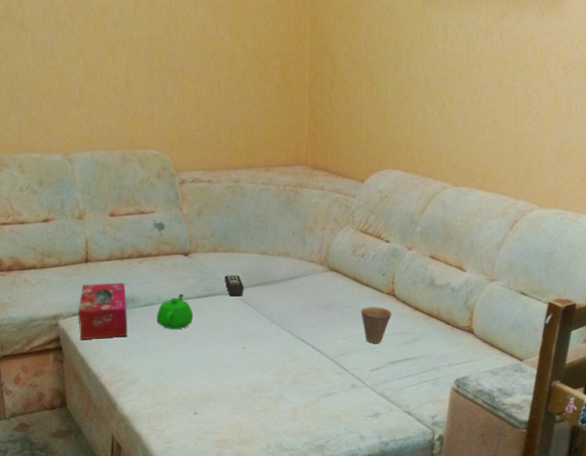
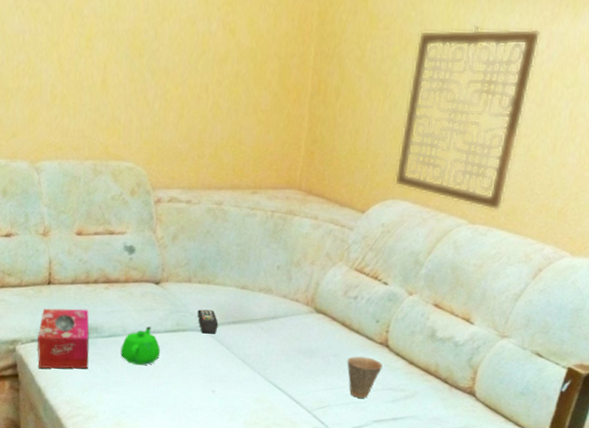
wall art: none [387,24,494,174] -> present [395,26,541,211]

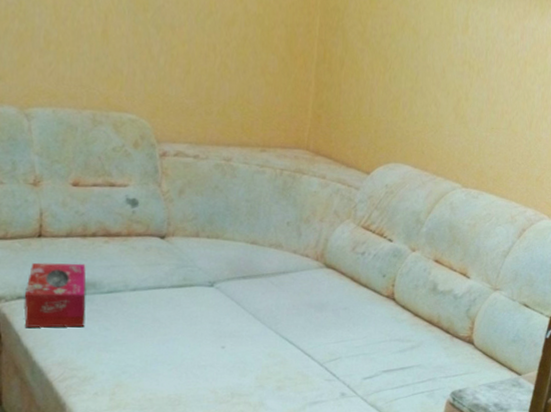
teapot: present [121,327,161,365] -> none [122,282,167,322]
remote control: present [197,309,218,334] -> none [205,264,228,289]
cup: present [347,356,383,398] -> none [356,310,390,349]
wall art: present [395,26,541,211] -> none [397,13,516,177]

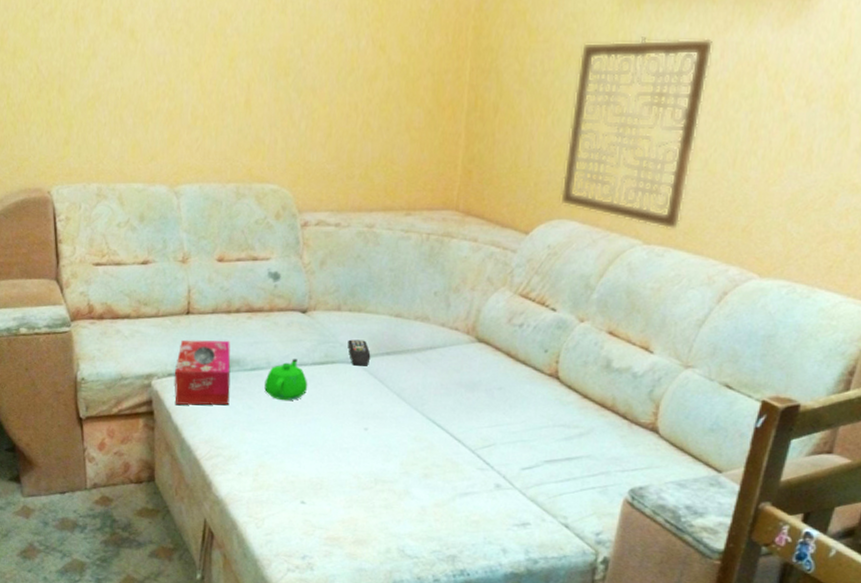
teapot: none [122,282,167,322] -> present [264,359,308,401]
remote control: none [205,264,228,289] -> present [348,339,371,366]
wall art: none [397,13,516,177] -> present [561,36,714,230]

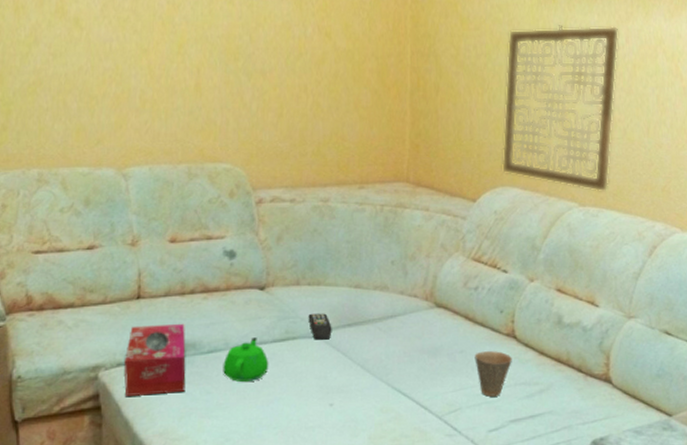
cup: none [513,390,553,436] -> present [474,351,512,397]

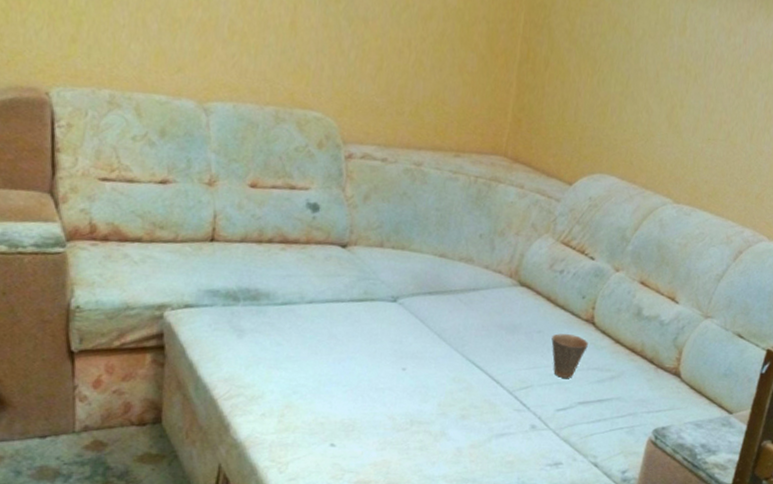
tissue box: present [124,323,186,396] -> none [191,268,260,341]
teapot: present [223,338,269,383] -> none [296,294,345,338]
remote control: present [308,313,332,340] -> none [389,277,413,305]
wall art: present [502,25,619,192] -> none [603,12,738,192]

